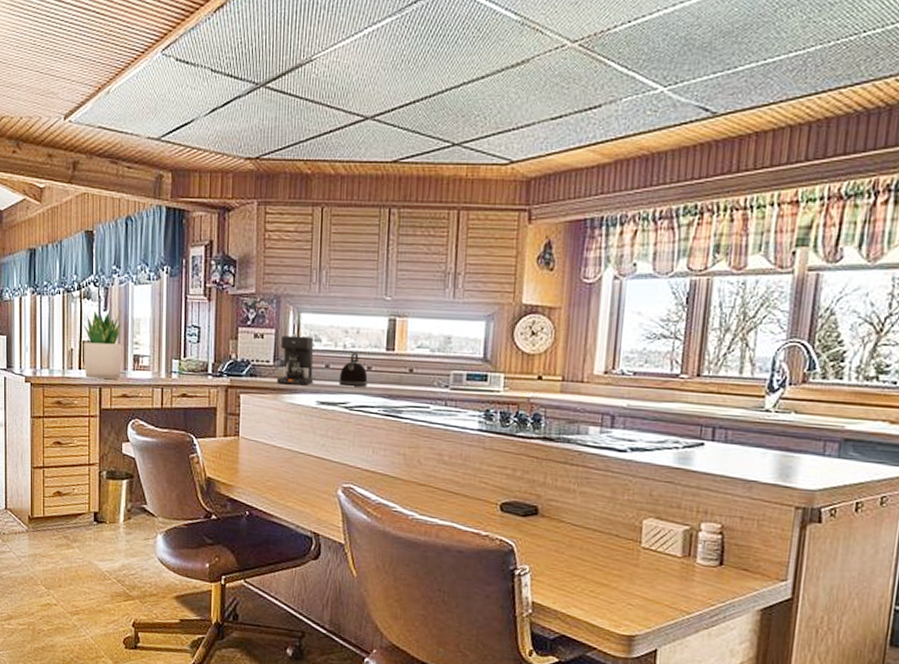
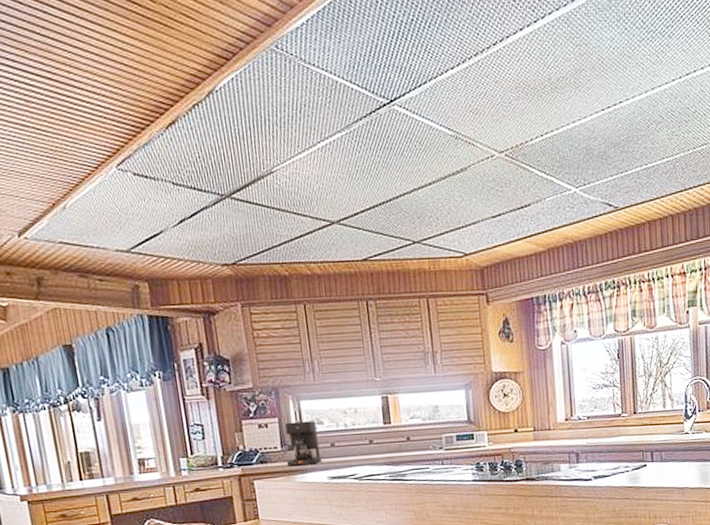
planter: present [83,309,122,380] -> none [76,418,127,488]
kettle: present [338,351,368,387] -> none [345,428,372,461]

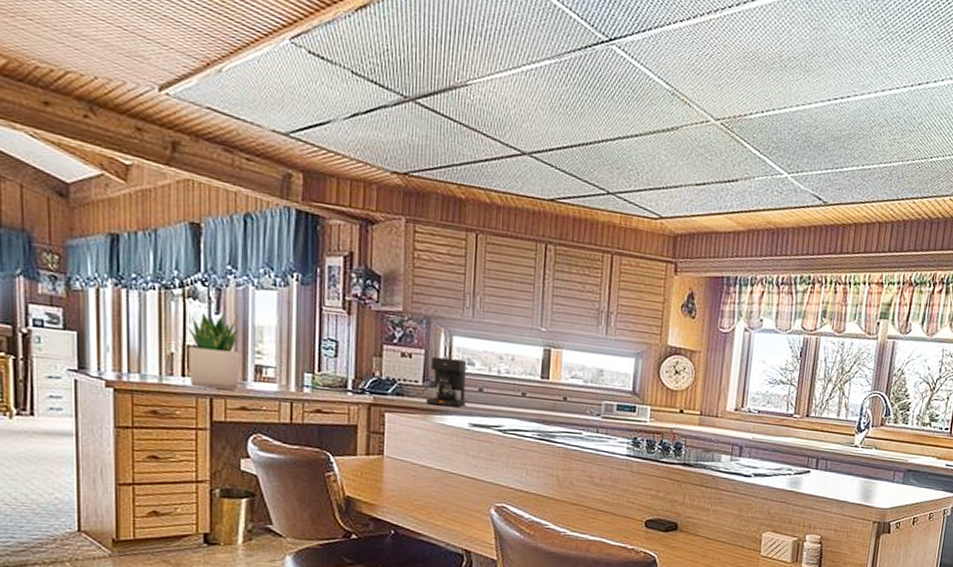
planter: none [76,418,127,488] -> present [187,313,240,390]

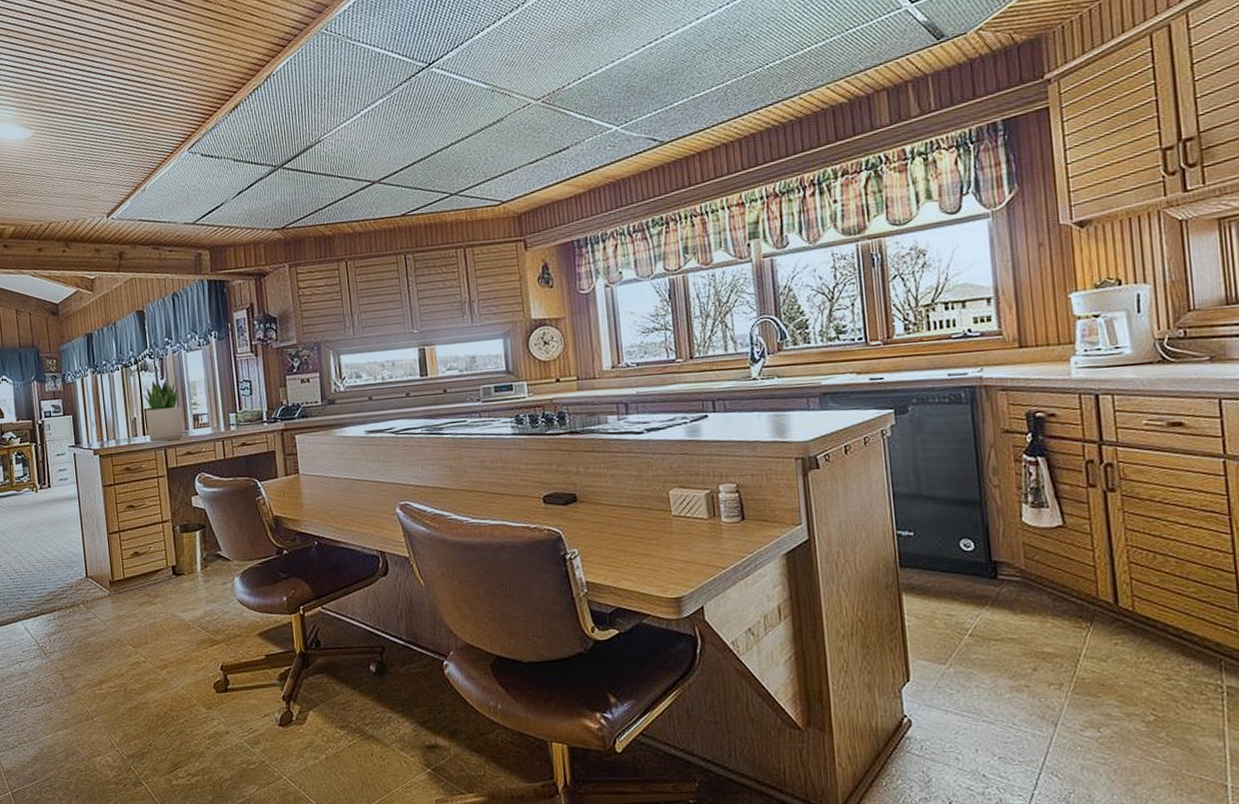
coffee maker: present [427,356,467,407] -> none [326,374,359,421]

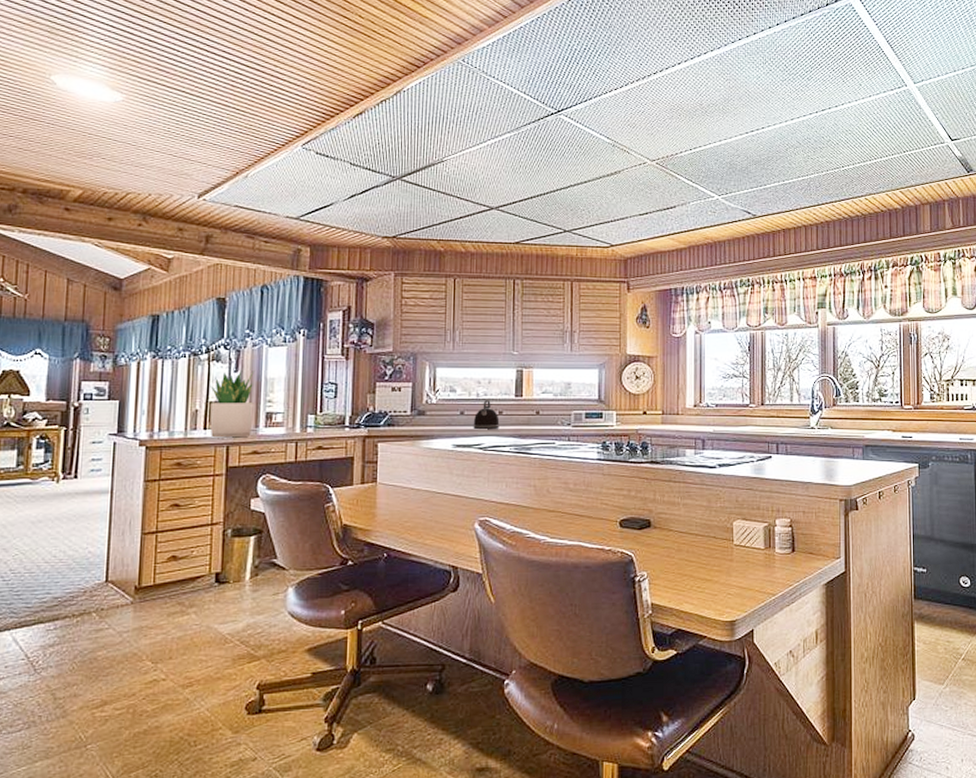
kettle: none [382,381,409,414] -> present [473,399,500,430]

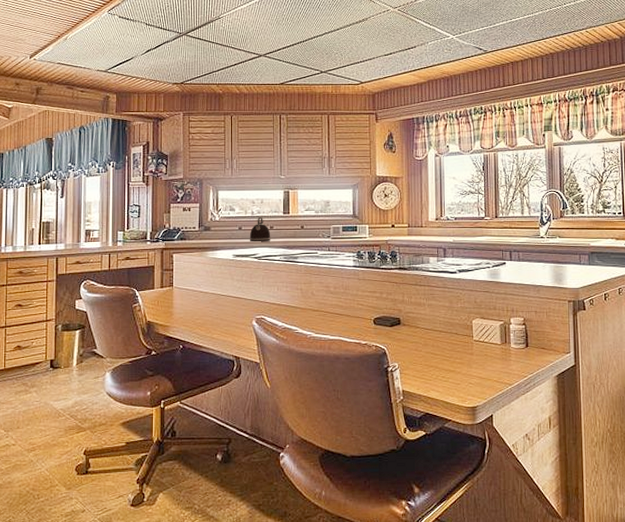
planter: present [210,370,254,438] -> none [43,196,76,251]

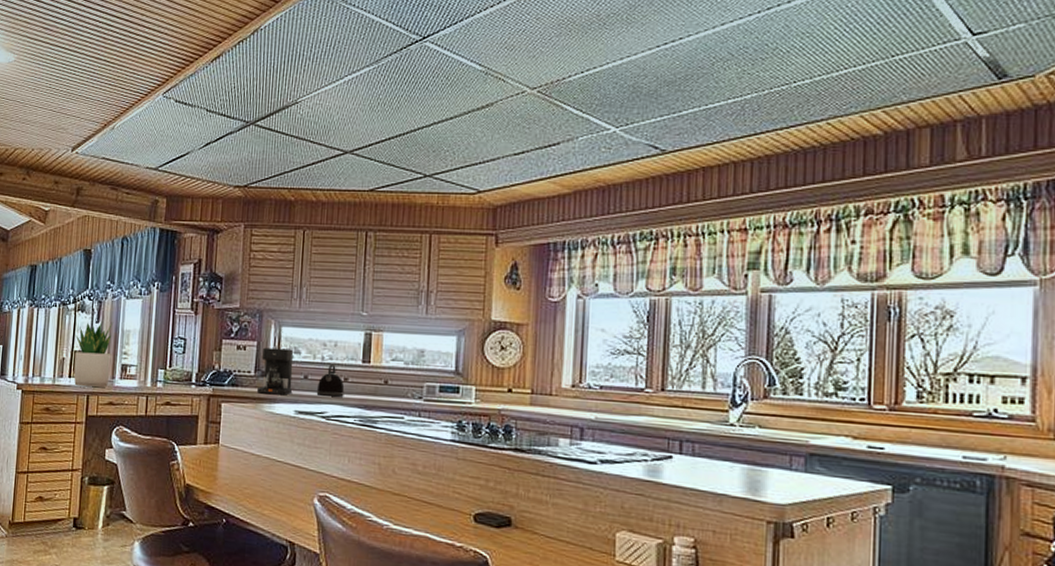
planter: none [43,196,76,251] -> present [74,321,113,388]
coffee maker: none [202,208,229,244] -> present [257,347,294,395]

